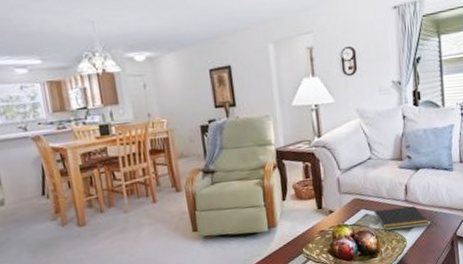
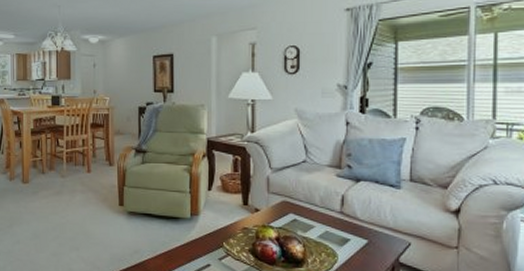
notepad: present [374,205,430,231] -> none [303,217,367,245]

